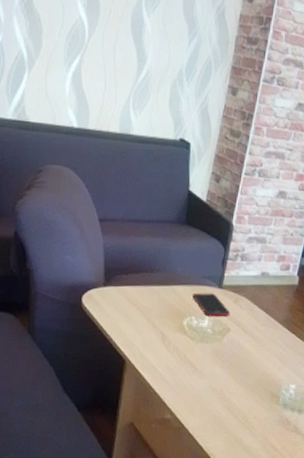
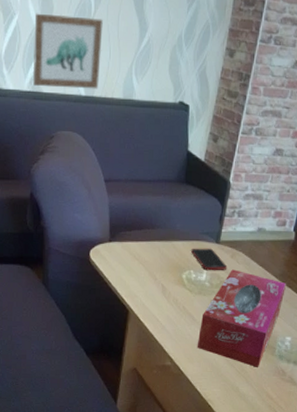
wall art: none [18,35,98,122] -> present [32,13,103,89]
tissue box: none [198,315,291,417] -> present [197,269,287,367]

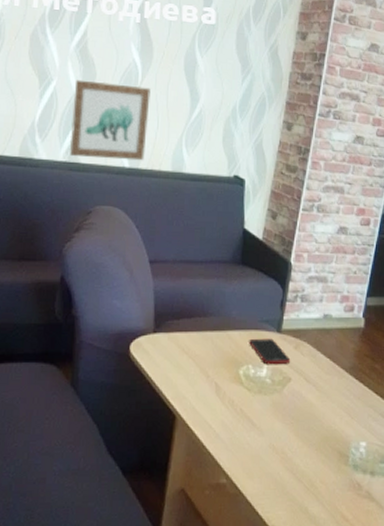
tissue box: present [197,269,287,367] -> none [257,363,358,481]

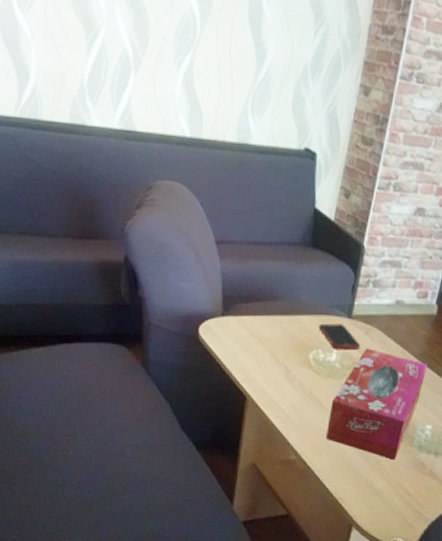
wall art: present [69,79,151,161] -> none [124,30,211,130]
tissue box: none [257,363,358,481] -> present [325,348,428,460]

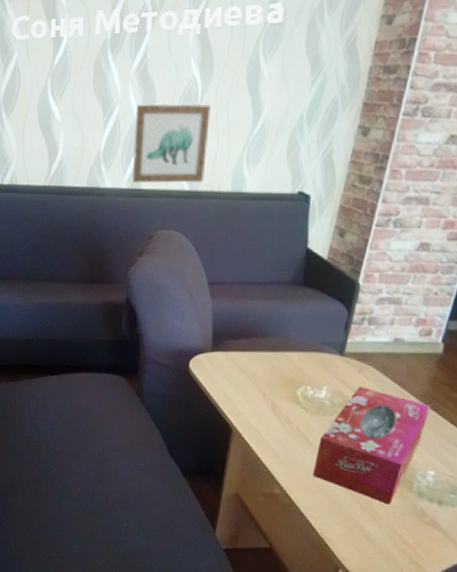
wall art: none [124,30,211,130] -> present [131,103,211,183]
cell phone: present [319,323,361,350] -> none [308,360,353,388]

